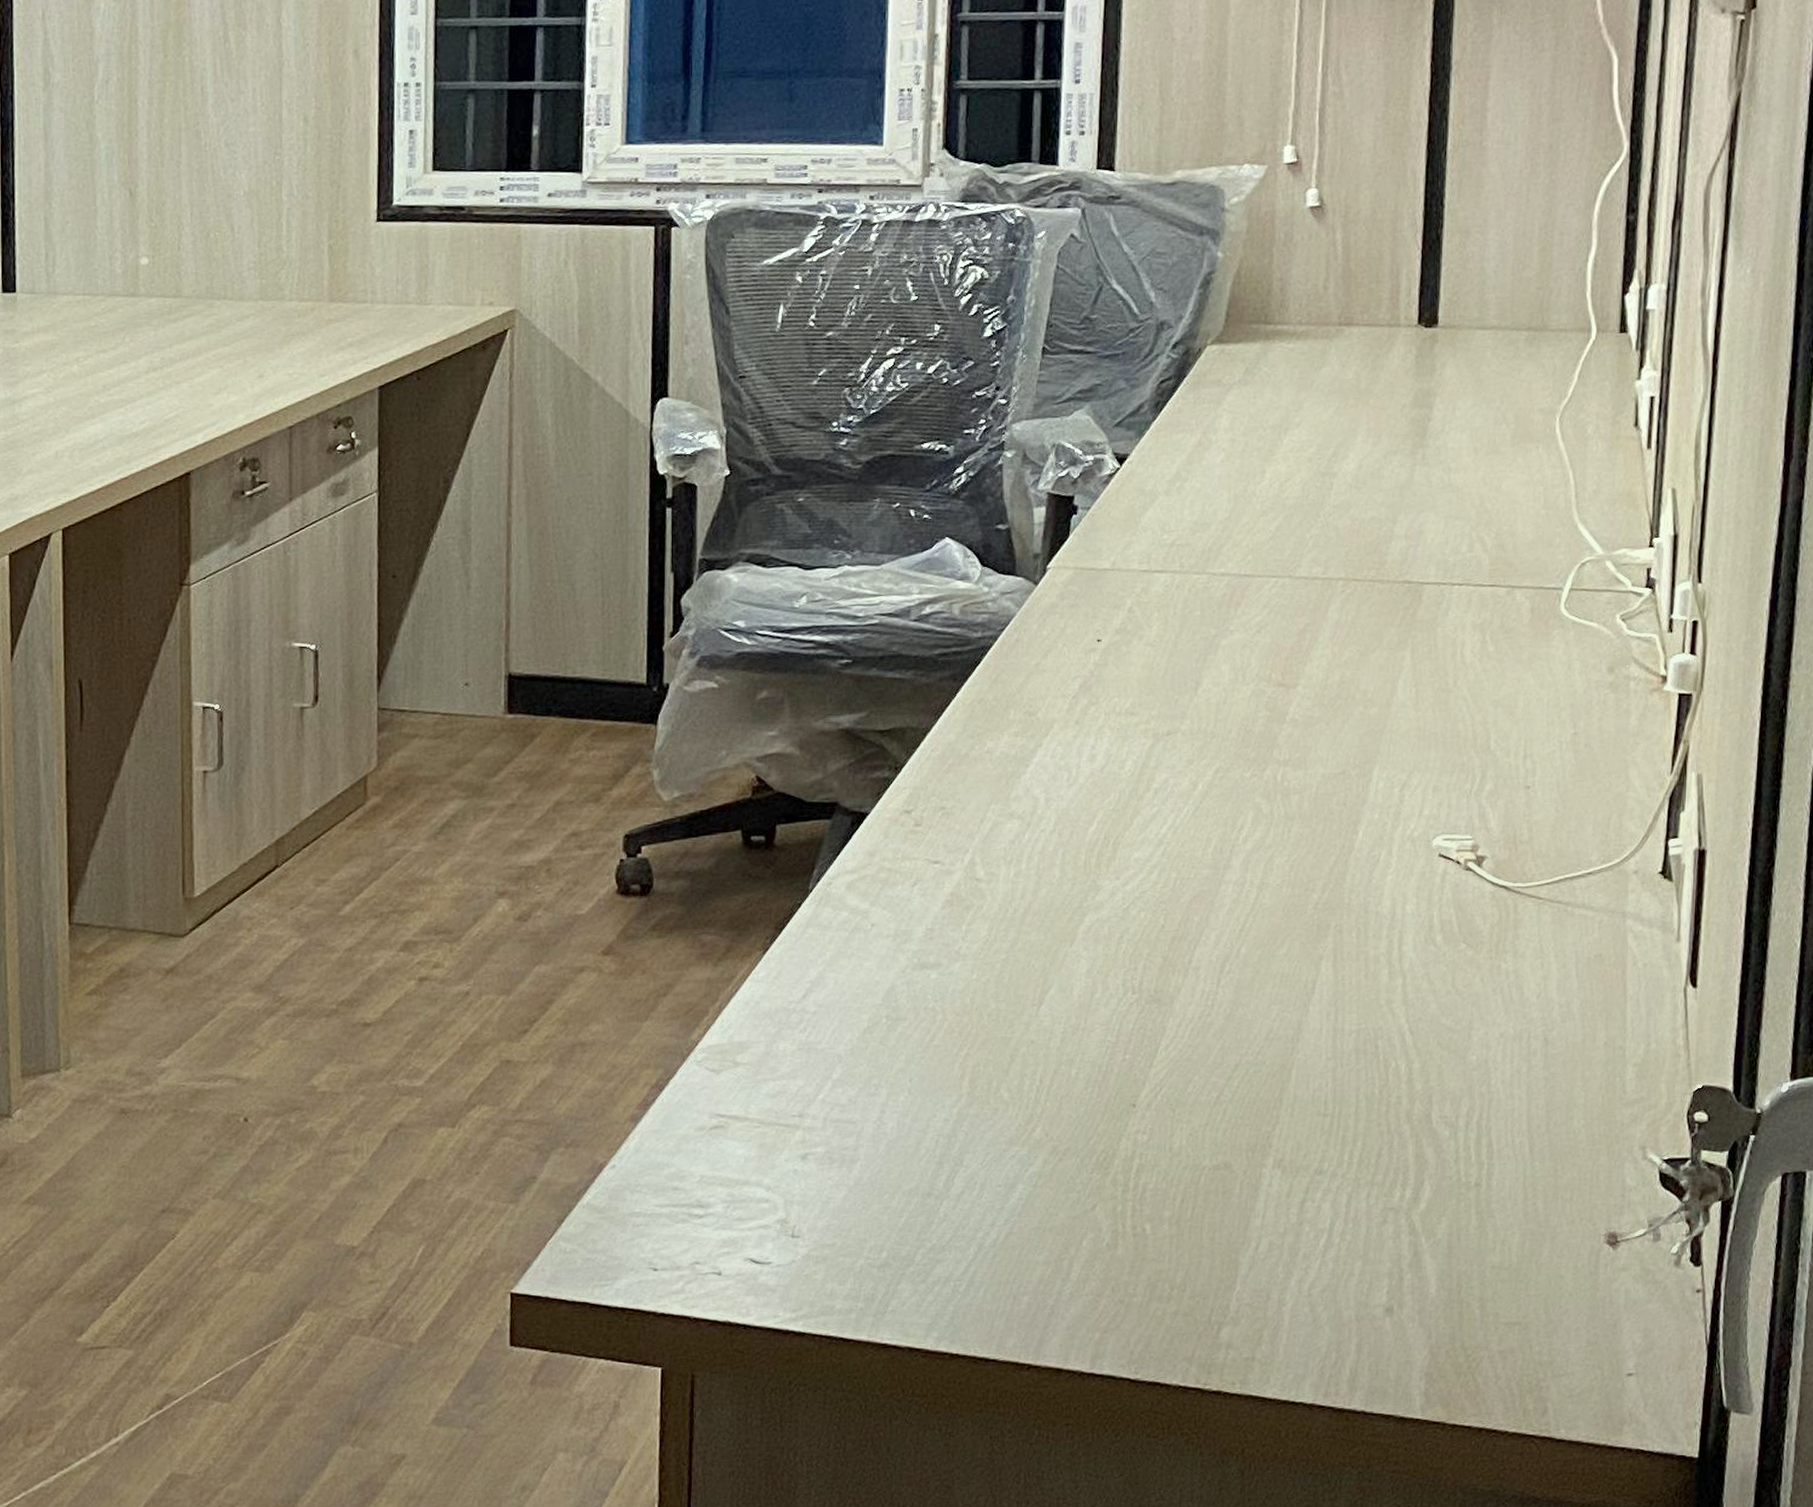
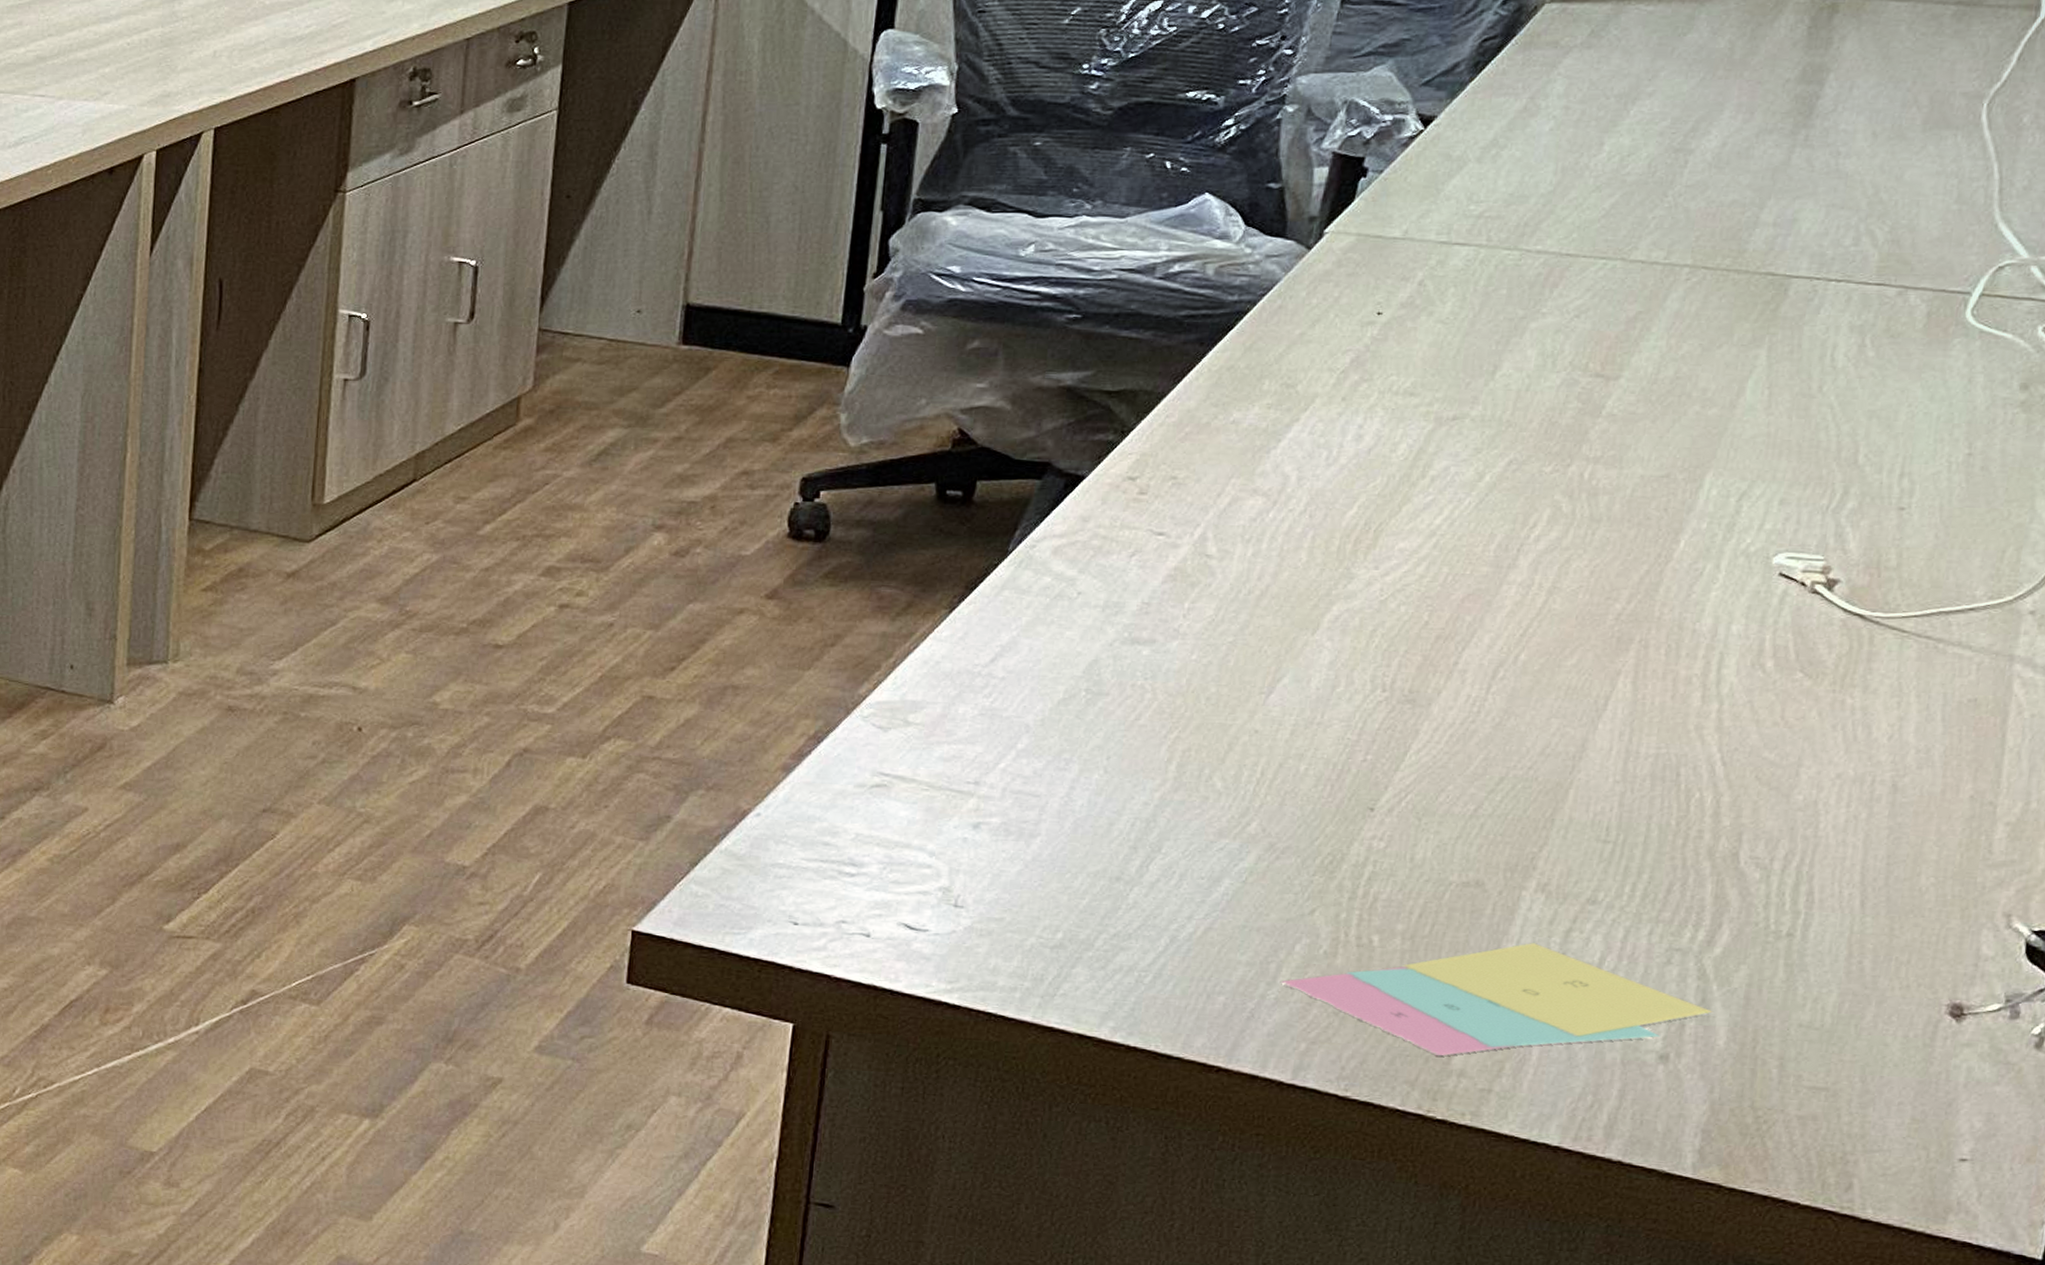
sticky notes: none [1073,1216,1424,1331] -> present [1280,943,1713,1056]

